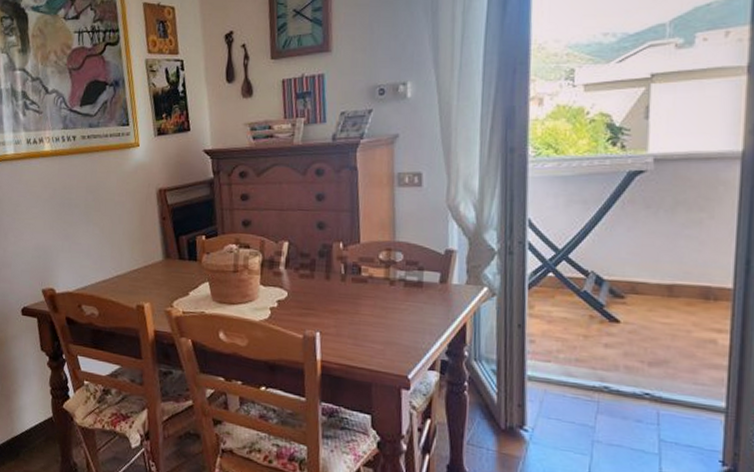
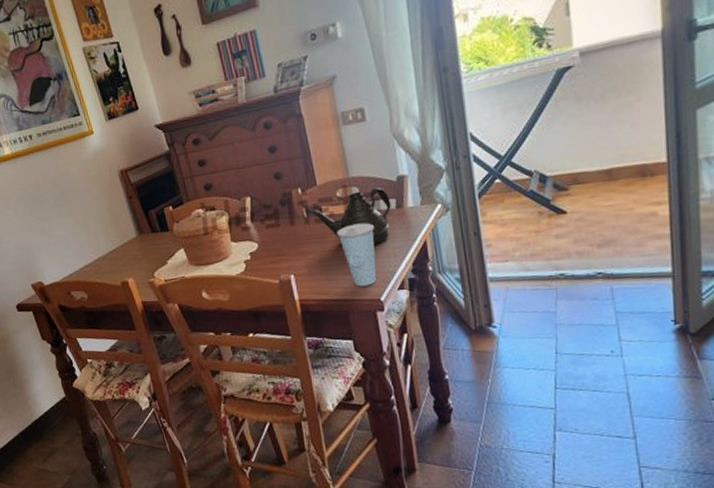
teapot: none [343,257,435,318] -> present [305,187,391,246]
cup: none [373,290,413,360] -> present [337,222,377,287]

